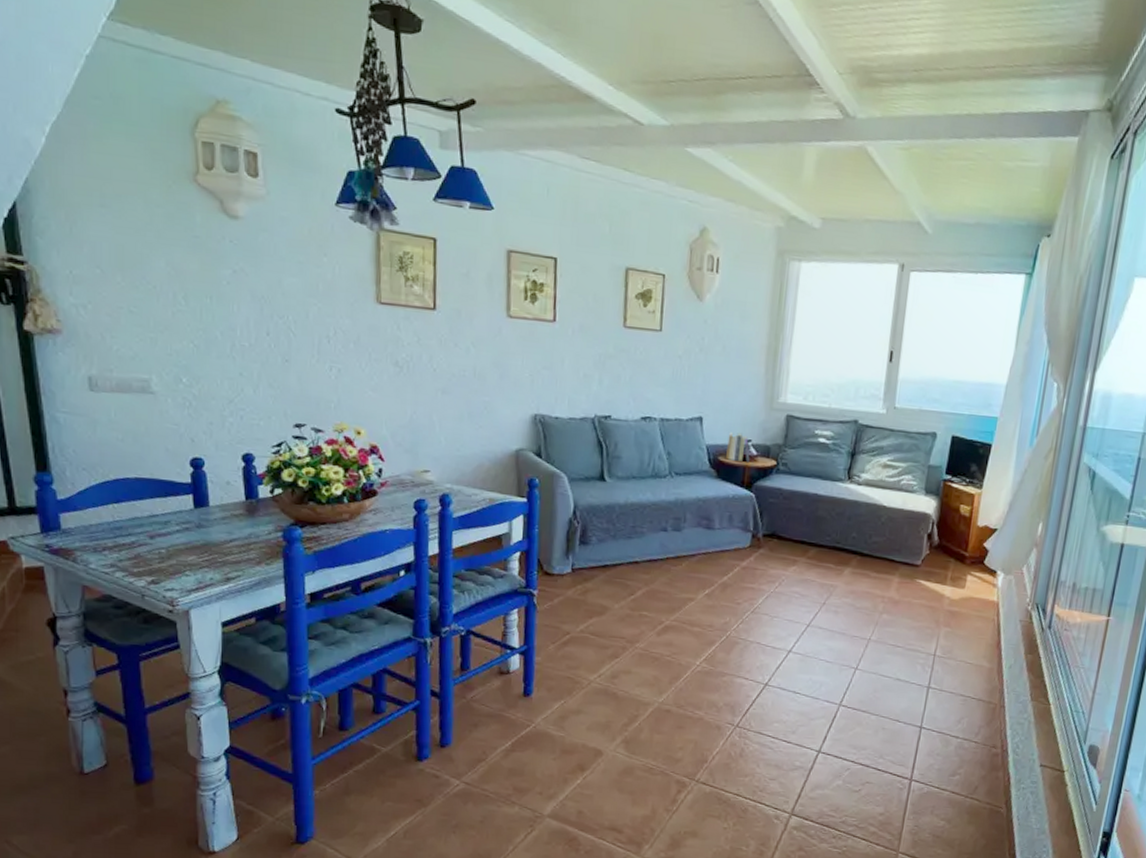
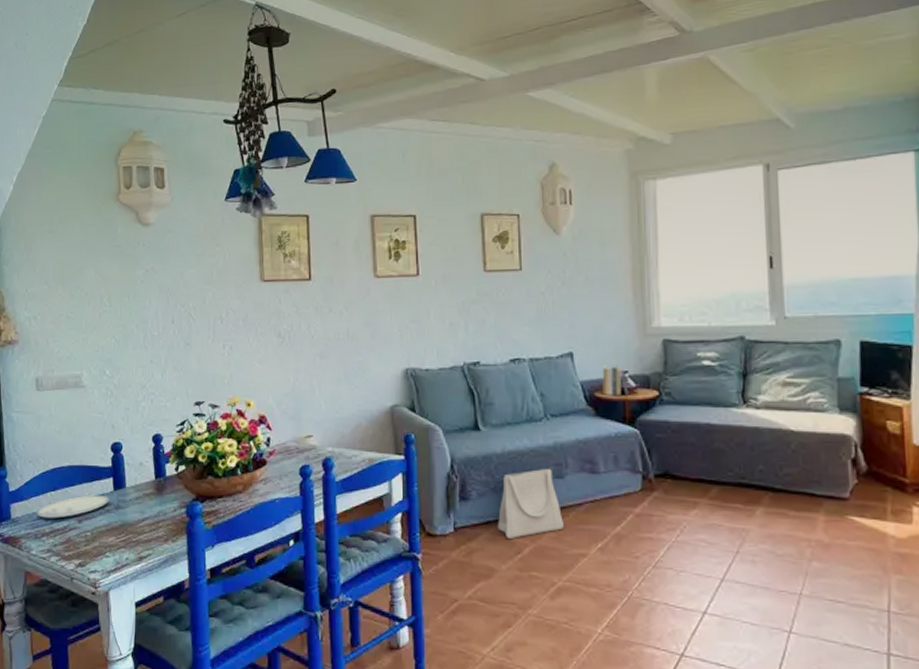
plate: none [95,511,189,533] -> present [37,495,109,518]
tote bag: none [613,520,677,583] -> present [497,468,564,540]

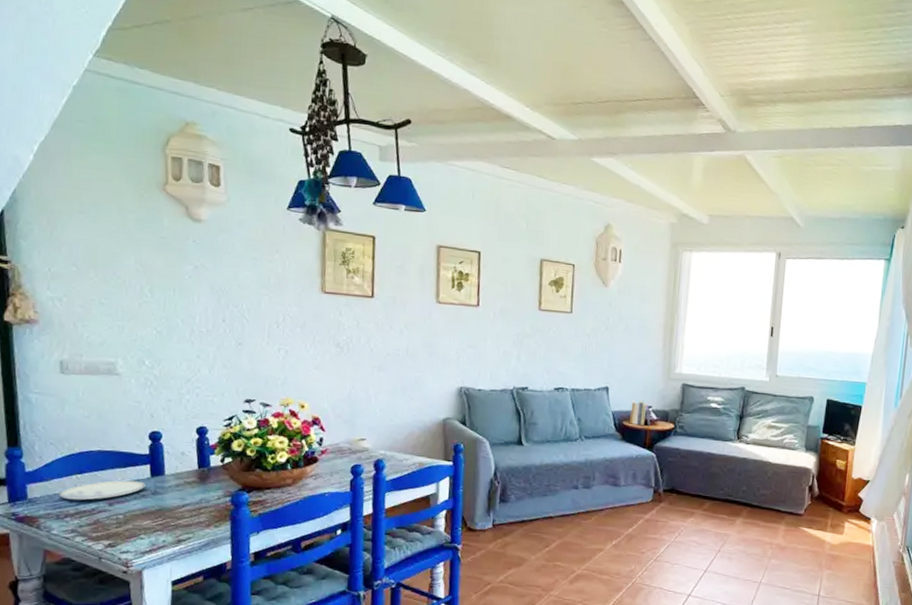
tote bag: present [497,468,564,540] -> none [530,479,587,536]

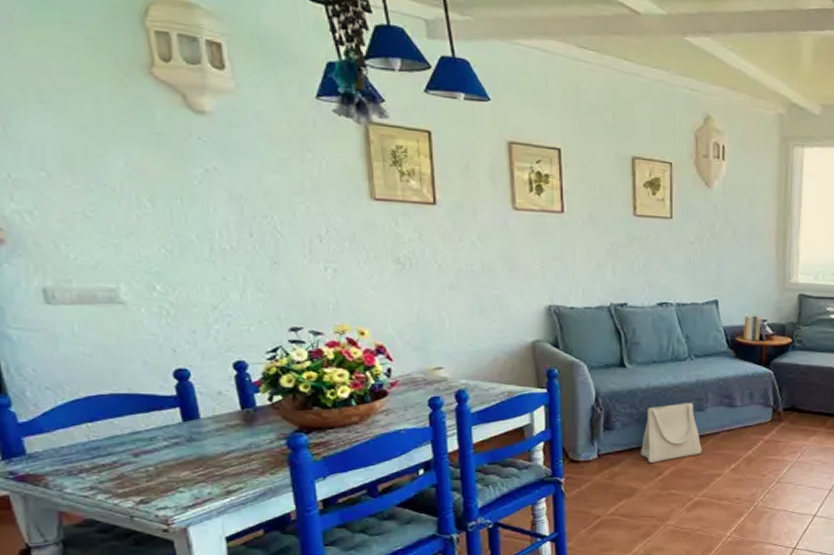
plate: present [59,480,145,501] -> none [67,427,177,453]
tote bag: none [530,479,587,536] -> present [640,402,702,464]

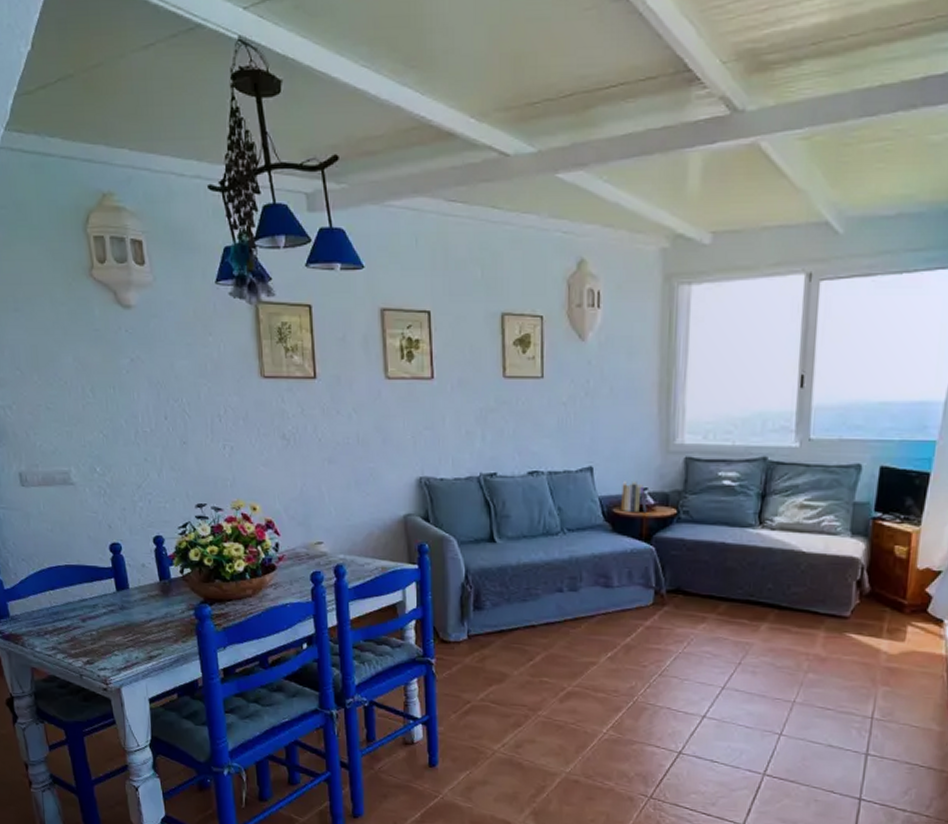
tote bag: present [640,402,702,464] -> none [510,581,576,648]

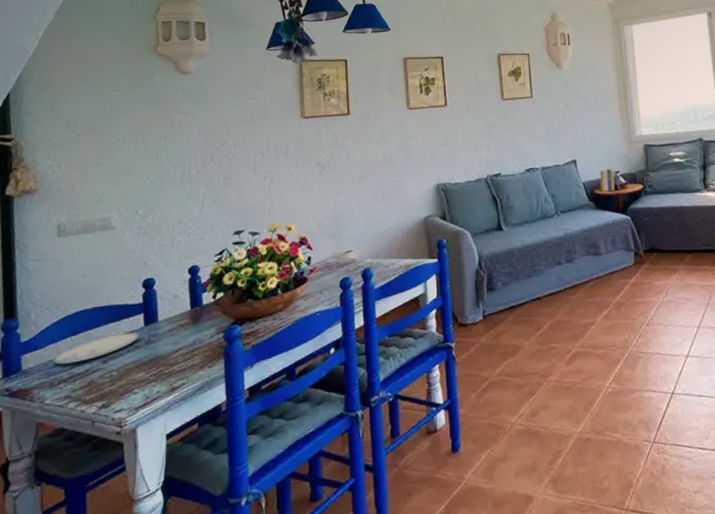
plate: none [37,595,113,617] -> present [53,332,139,365]

